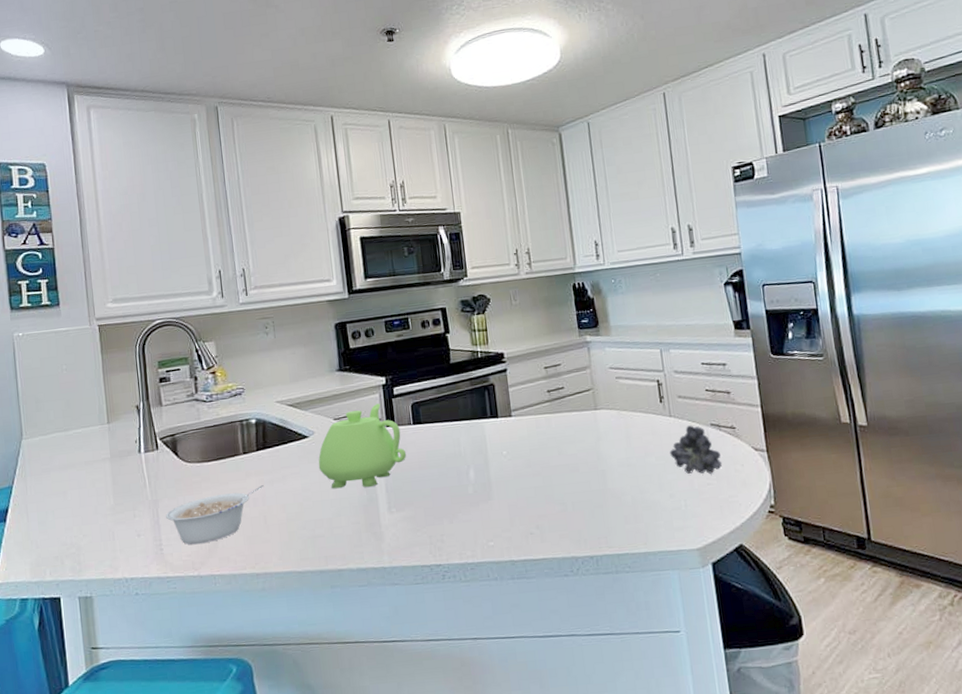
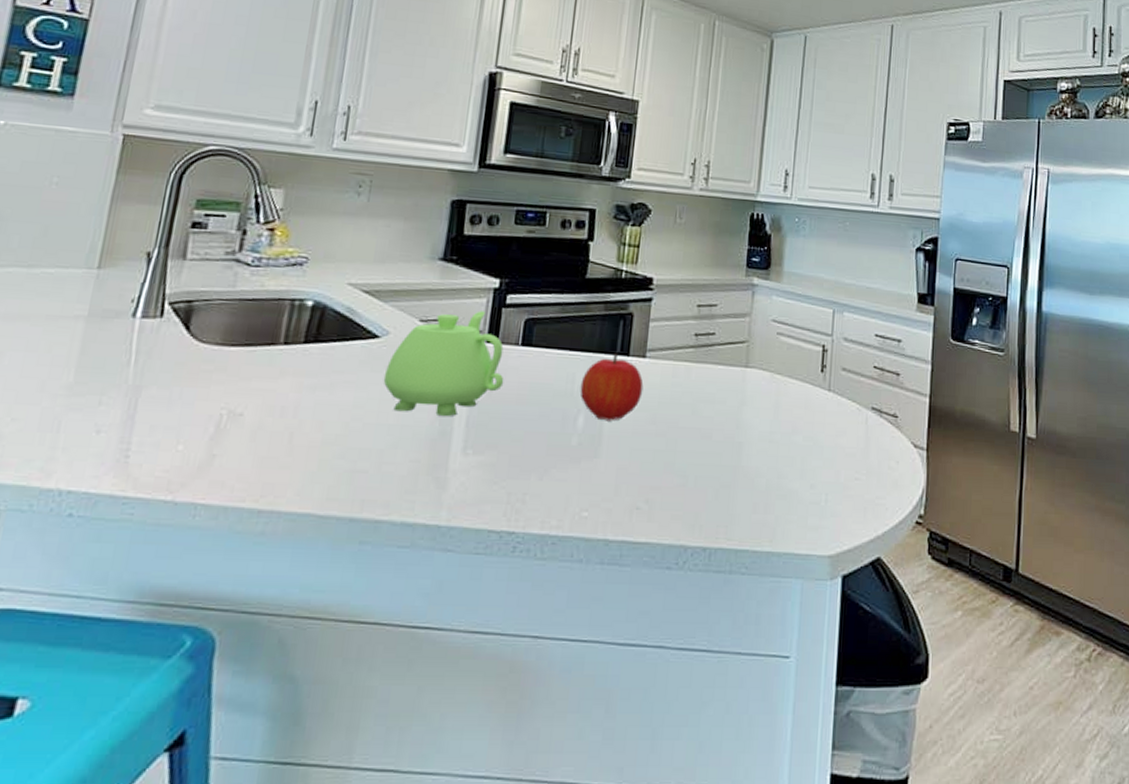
legume: present [166,485,264,545] -> none [147,390,301,458]
fruit: none [465,418,516,471] -> present [580,354,644,421]
fruit: present [670,425,722,474] -> none [820,405,876,467]

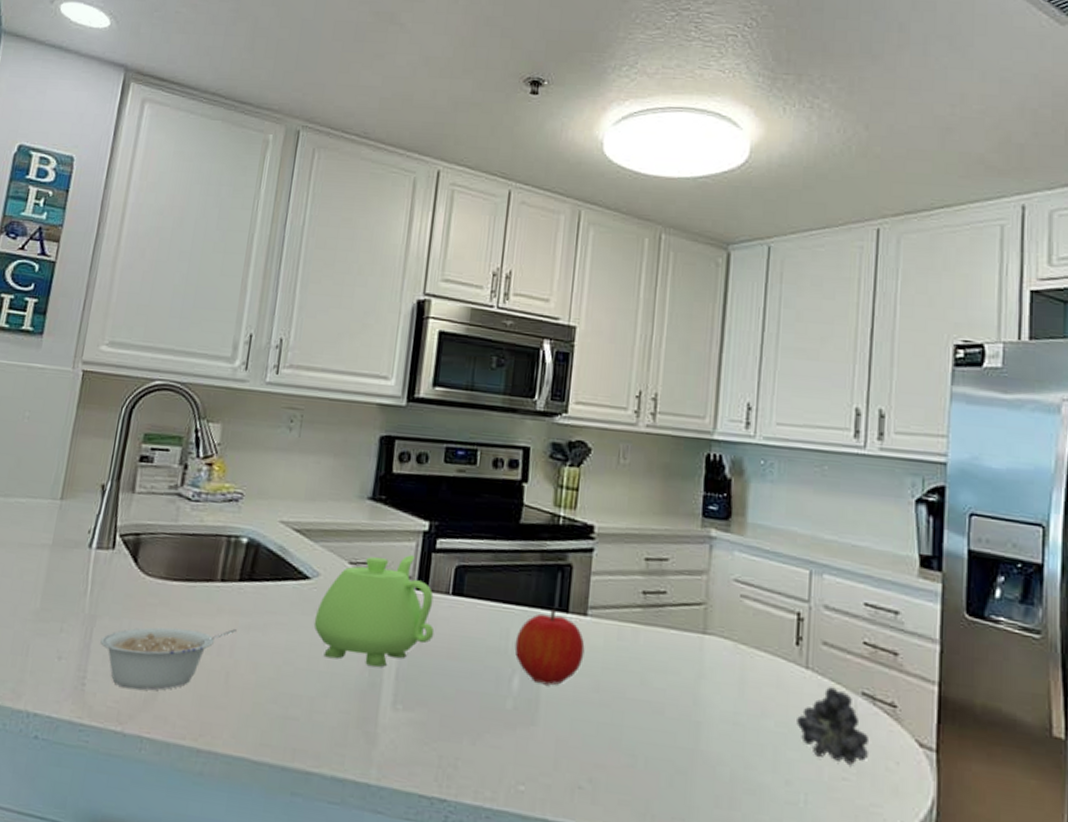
legume: none [147,390,301,458] -> present [100,627,237,691]
fruit: none [820,405,876,467] -> present [797,687,868,765]

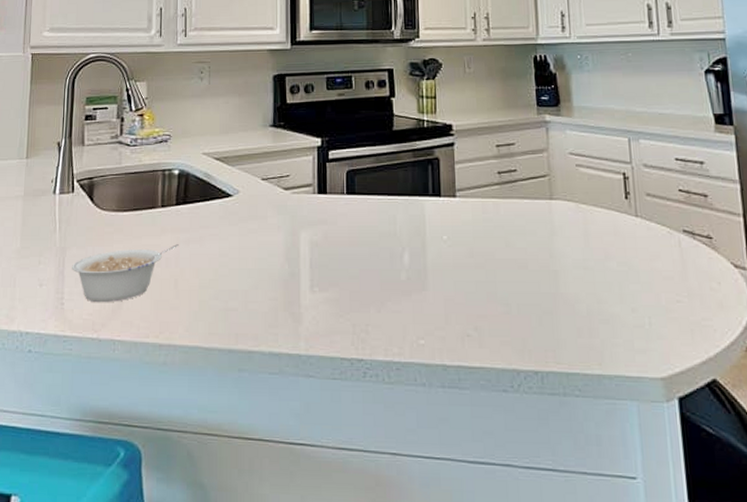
teapot: present [314,555,435,668] -> none [239,167,336,260]
fruit: present [514,609,585,686] -> none [401,196,458,257]
fruit: present [797,687,868,765] -> none [634,229,695,289]

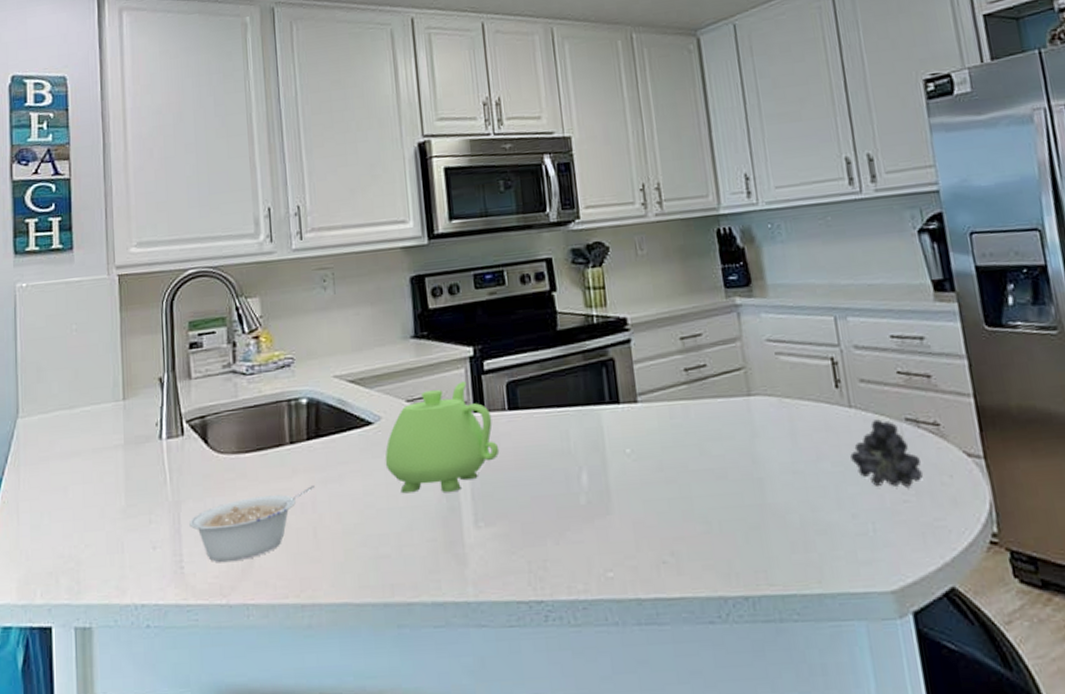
teapot: none [239,167,336,260] -> present [385,381,500,494]
fruit: none [634,229,695,289] -> present [850,419,923,487]

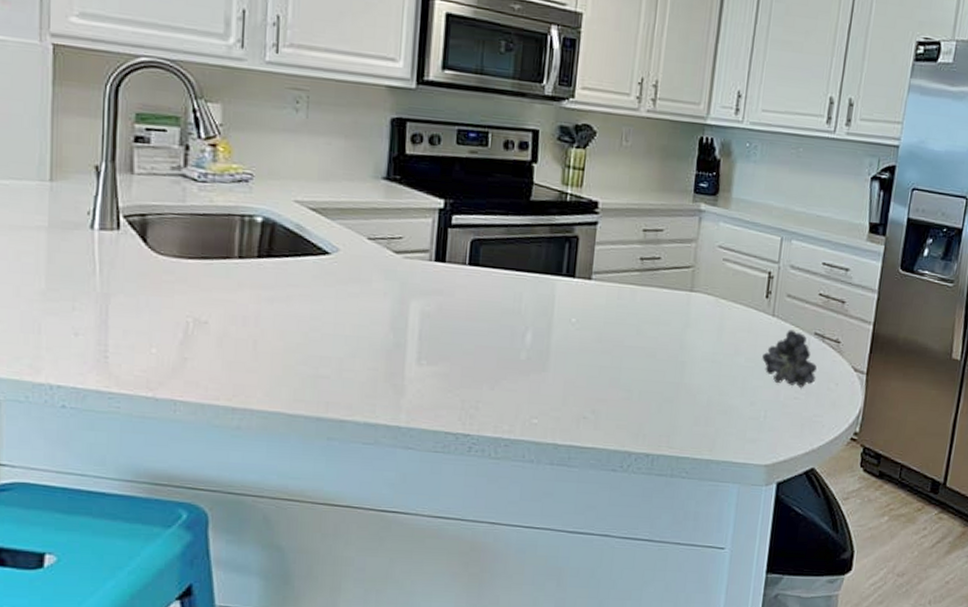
legume: present [189,486,315,563] -> none [118,302,260,360]
teapot: present [385,381,500,494] -> none [337,230,453,330]

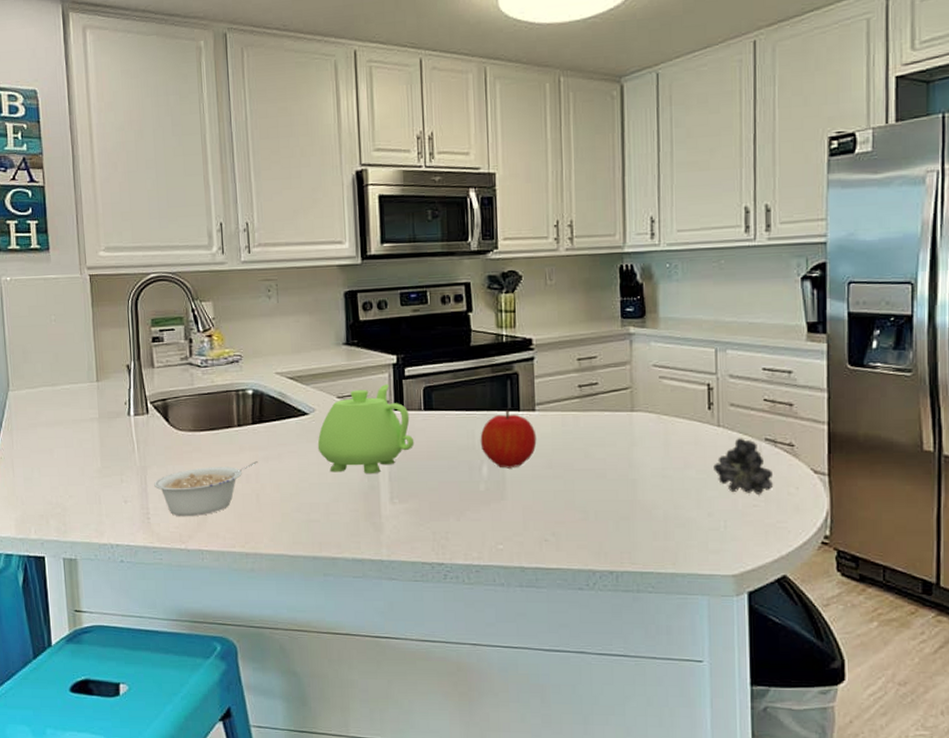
legume: none [118,302,260,360] -> present [154,461,258,517]
teapot: none [337,230,453,330] -> present [317,384,415,474]
fruit: none [527,275,590,339] -> present [480,410,537,469]

